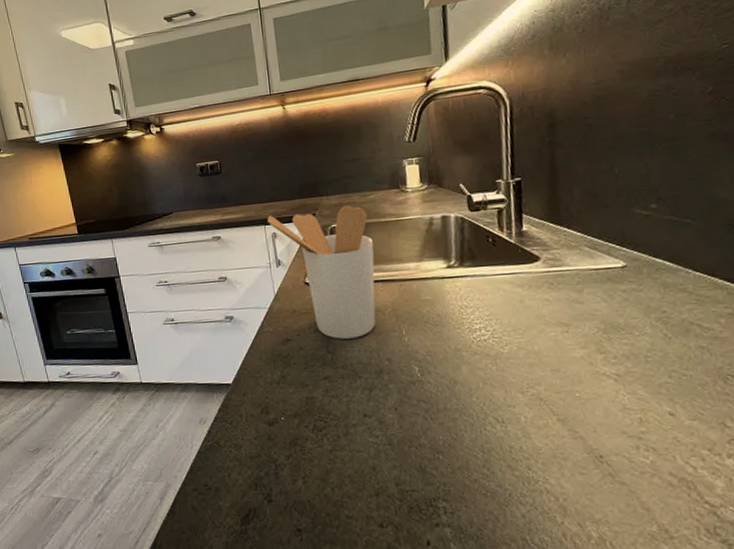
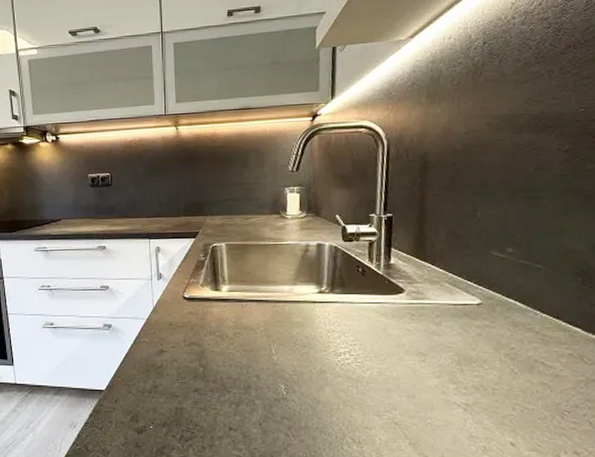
utensil holder: present [267,205,376,339] -> none [152,227,252,354]

